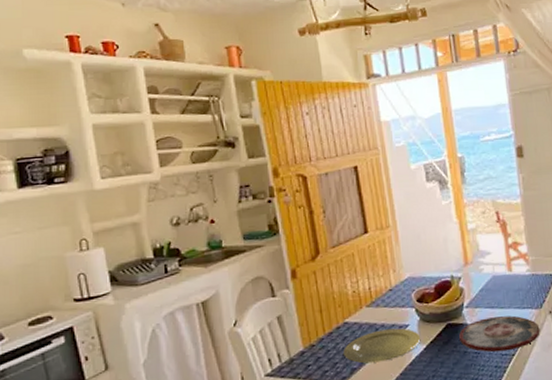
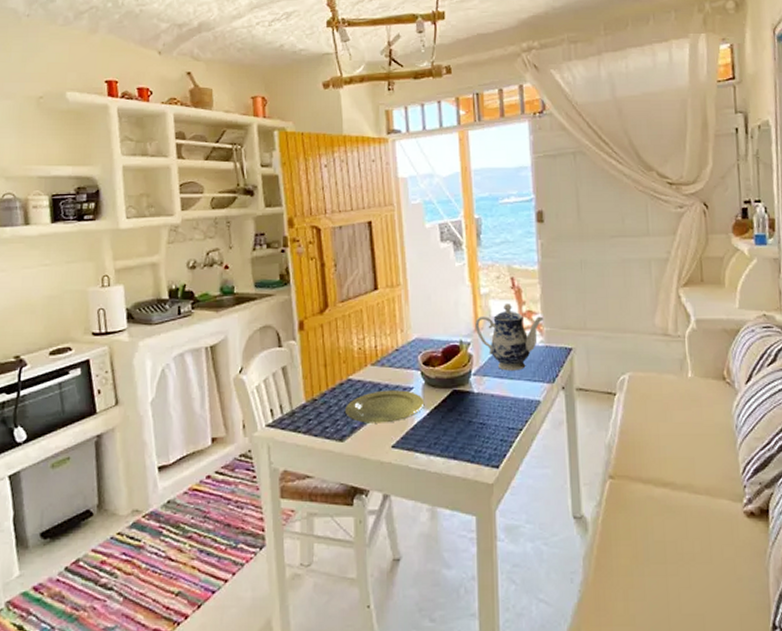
plate: present [459,315,540,353] -> none [465,388,551,425]
teapot: none [465,236,529,301] -> present [475,303,544,371]

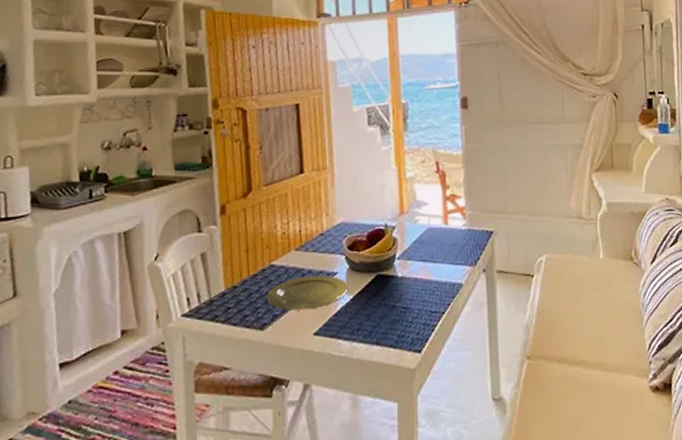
teapot: present [475,303,544,371] -> none [401,186,467,254]

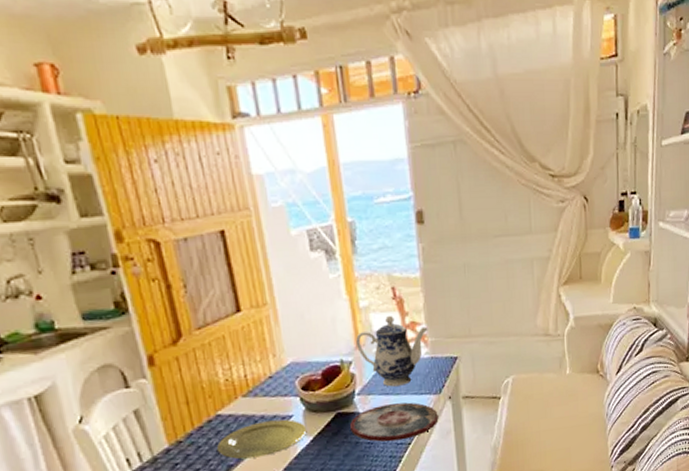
plate: none [389,271,473,309] -> present [350,402,439,442]
teapot: none [401,186,467,254] -> present [356,315,428,387]

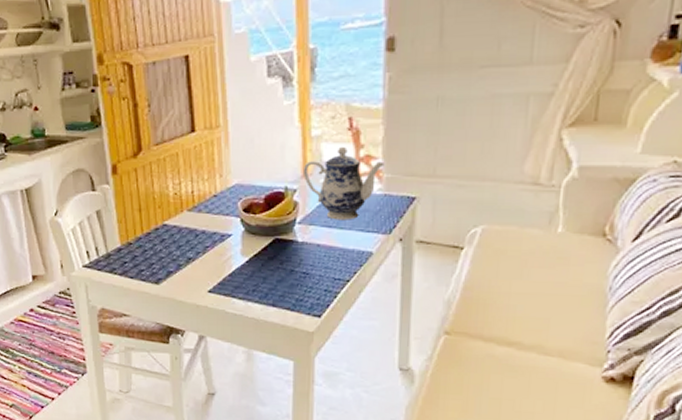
plate: present [217,419,307,459] -> none [161,236,244,269]
plate: present [350,402,439,442] -> none [287,237,385,276]

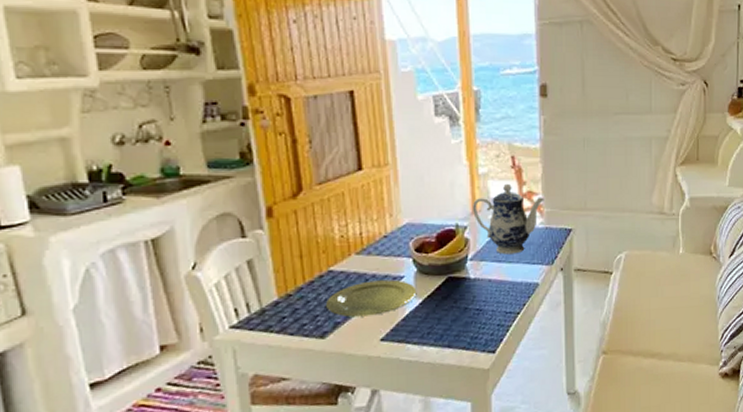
plate: none [161,236,244,269] -> present [326,279,417,317]

